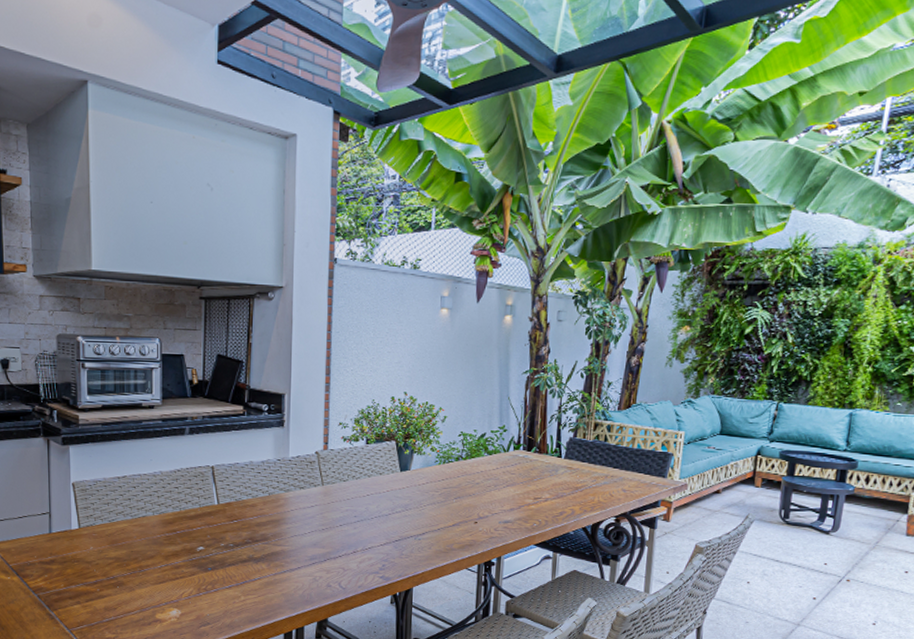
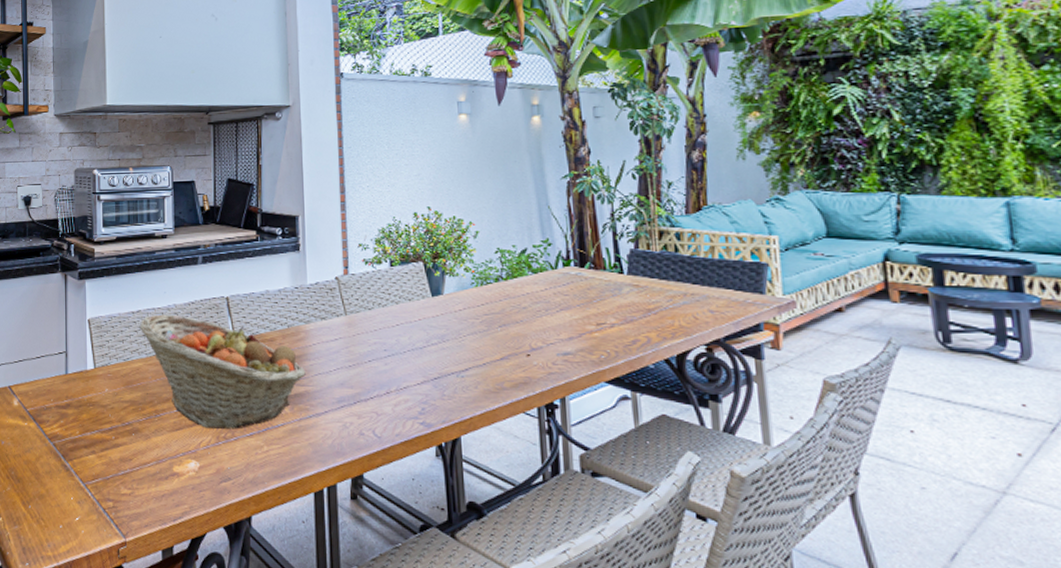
fruit basket: none [125,480,283,582] -> present [139,314,306,429]

